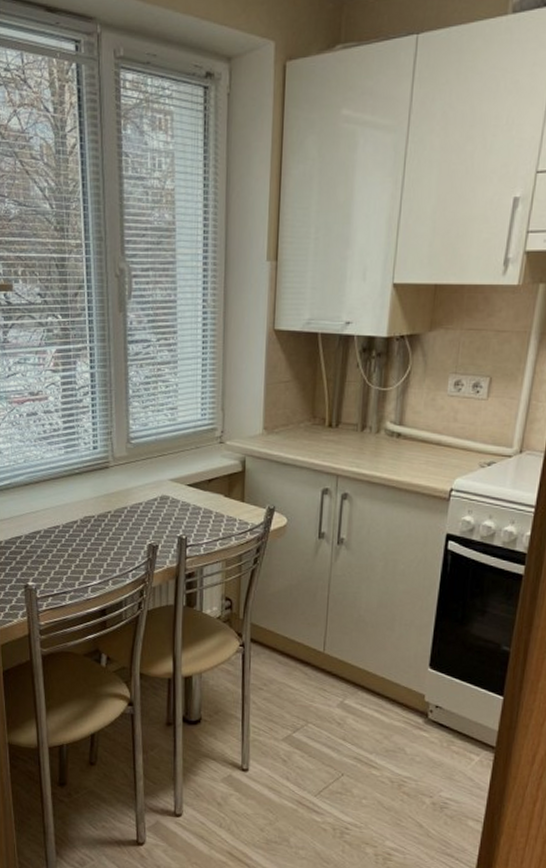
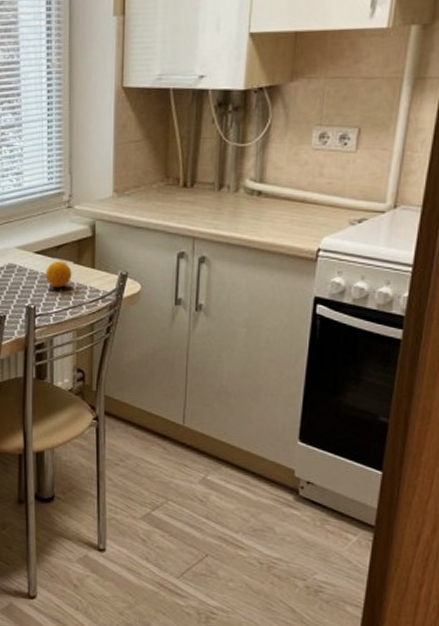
fruit: none [197,493,223,520] -> present [45,260,72,288]

